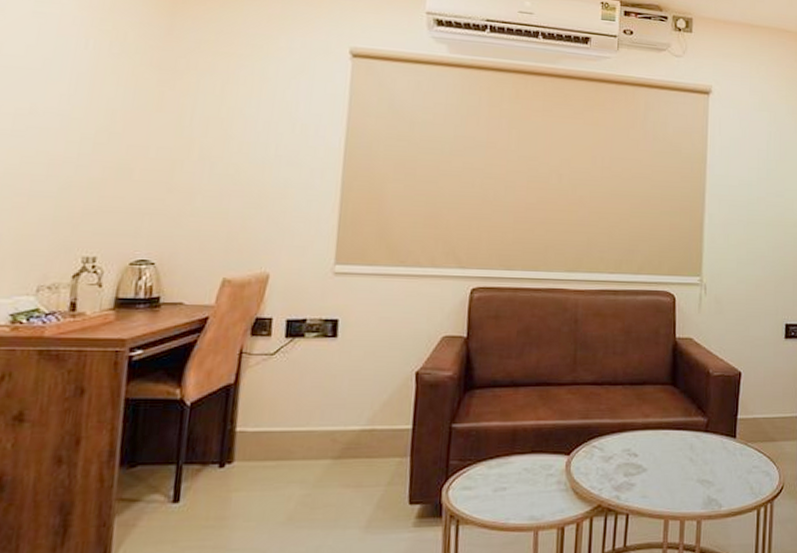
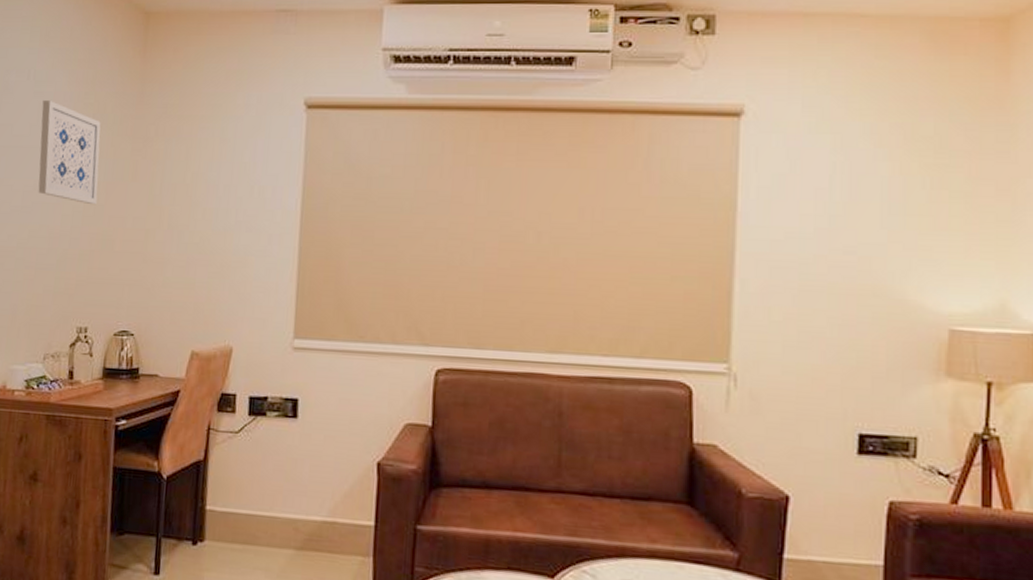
wall art: none [35,21,120,133] -> present [38,99,101,205]

